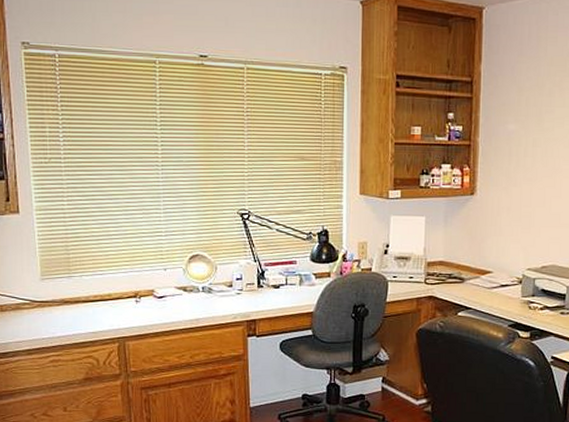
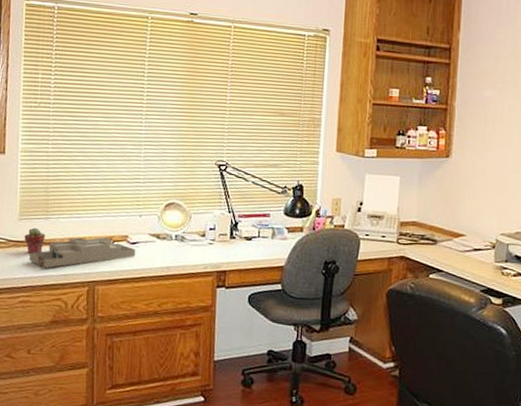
potted succulent: none [48,287,70,313] -> present [24,227,45,254]
desk organizer: none [55,293,164,327] -> present [29,237,136,268]

